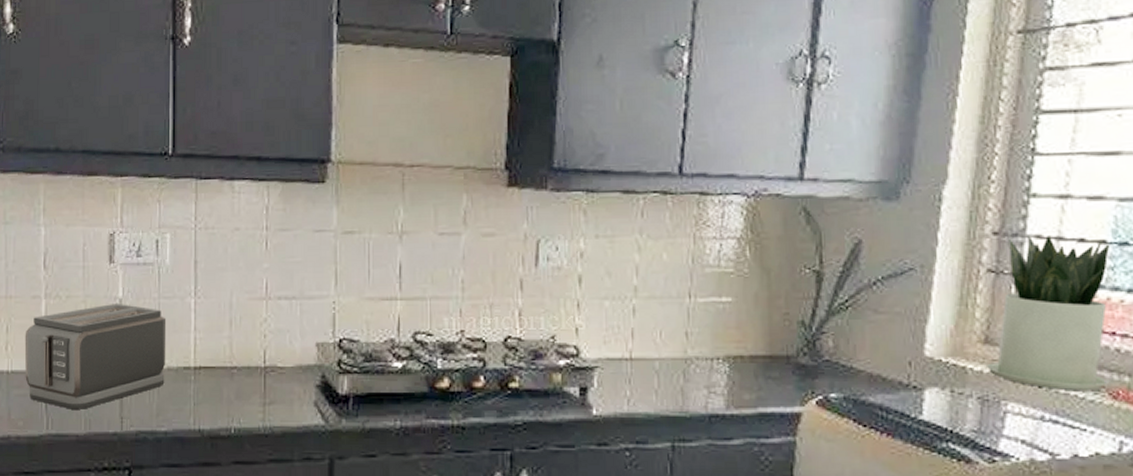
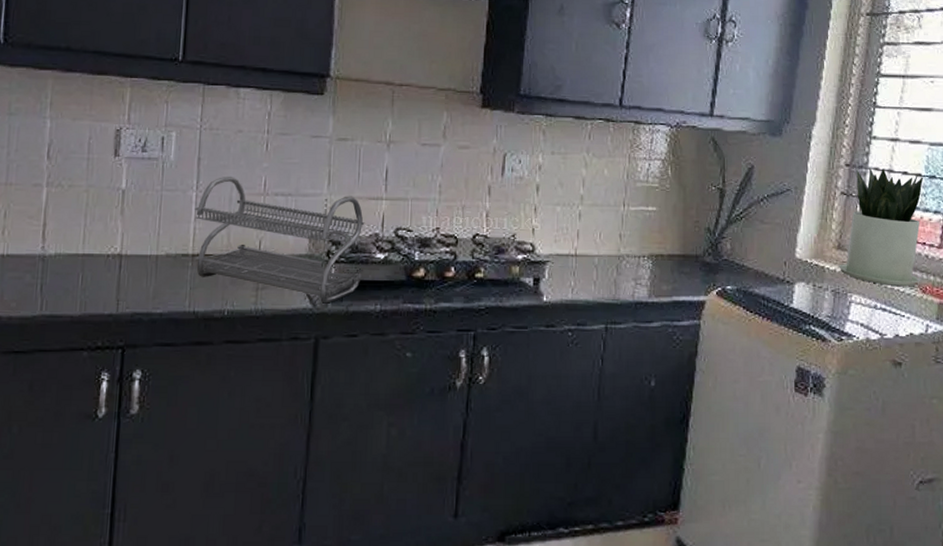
toaster: present [24,303,167,409] -> none [21,193,168,292]
dish rack: none [194,279,379,420] -> present [194,176,365,304]

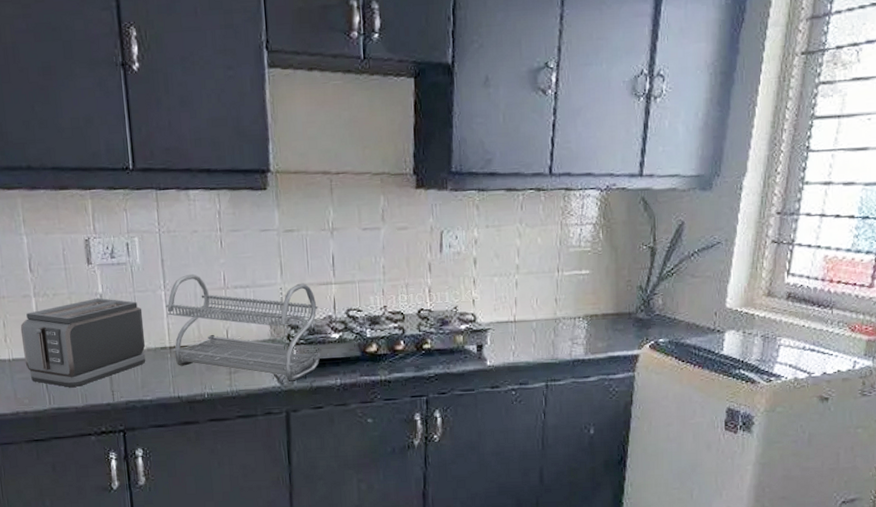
toaster: none [21,193,168,292] -> present [20,297,146,387]
planter: present [839,167,924,287] -> none [768,213,857,328]

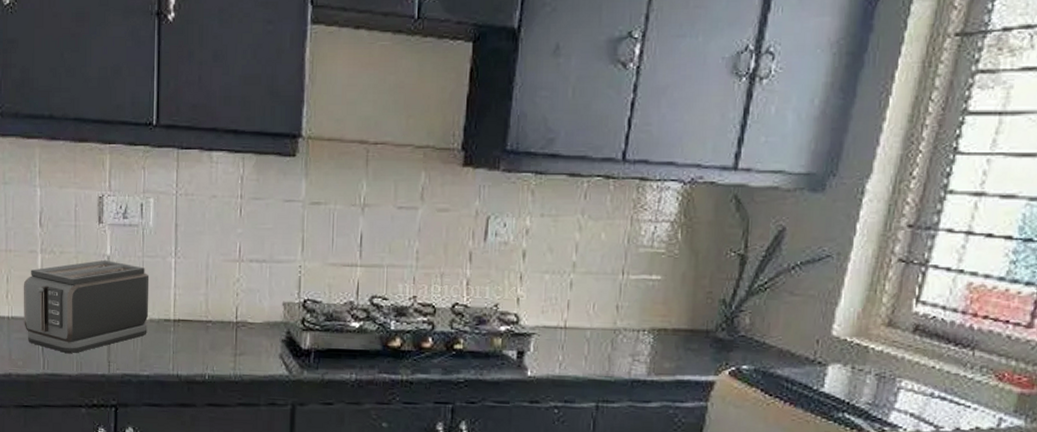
dish rack: present [165,273,322,382] -> none [174,242,340,371]

